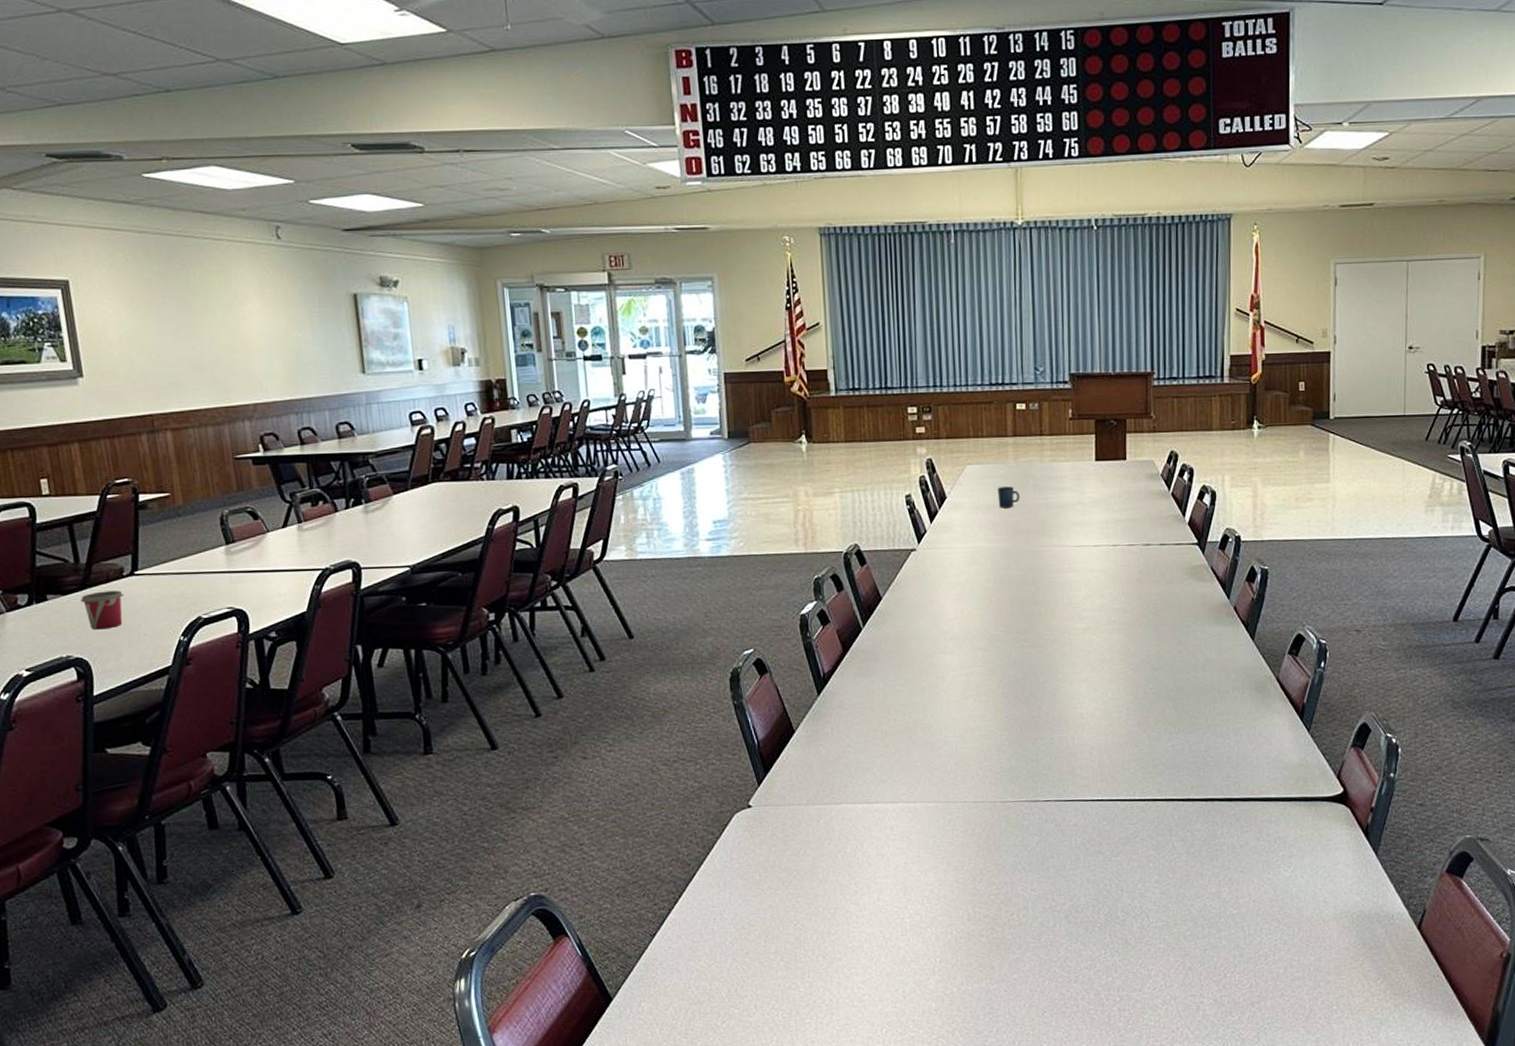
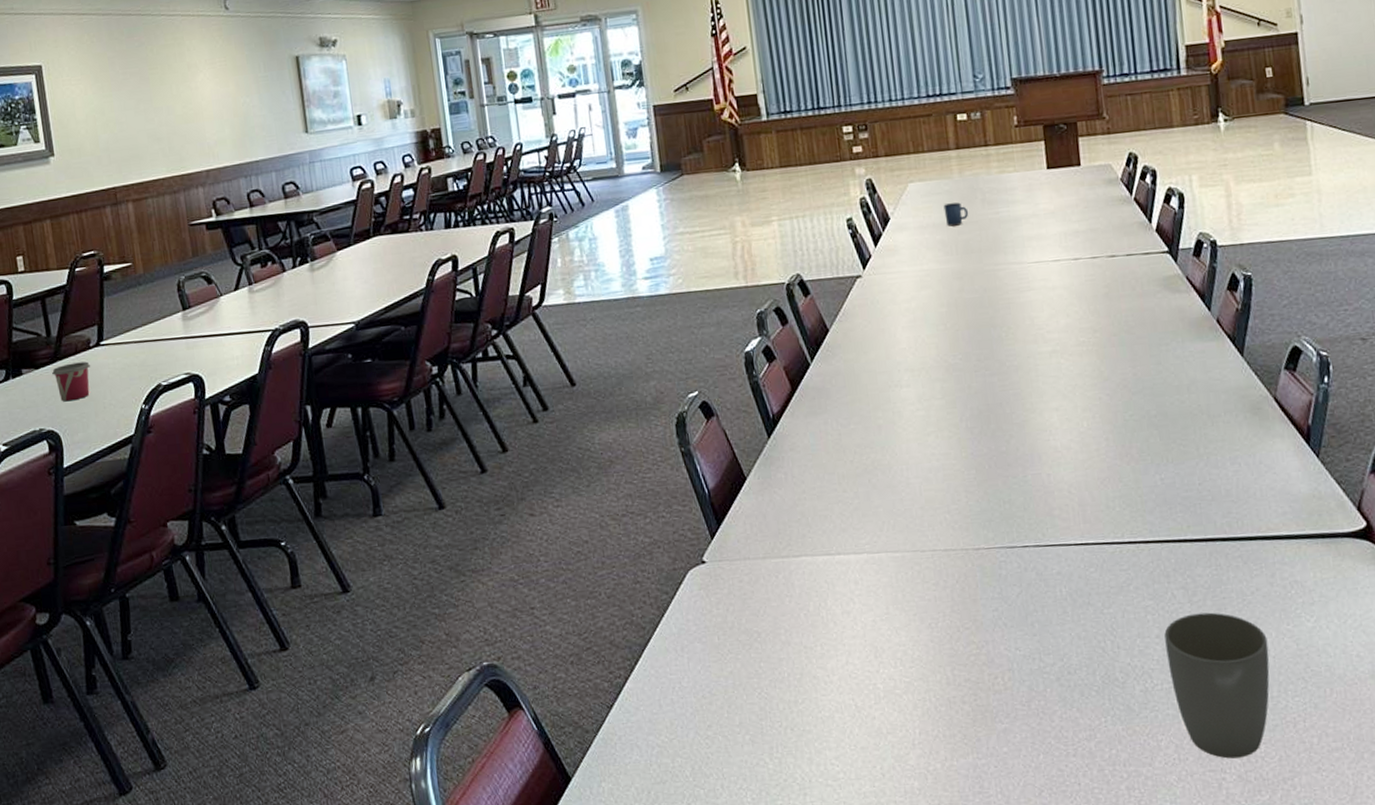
cup: none [1163,862,1250,986] -> present [1164,612,1270,759]

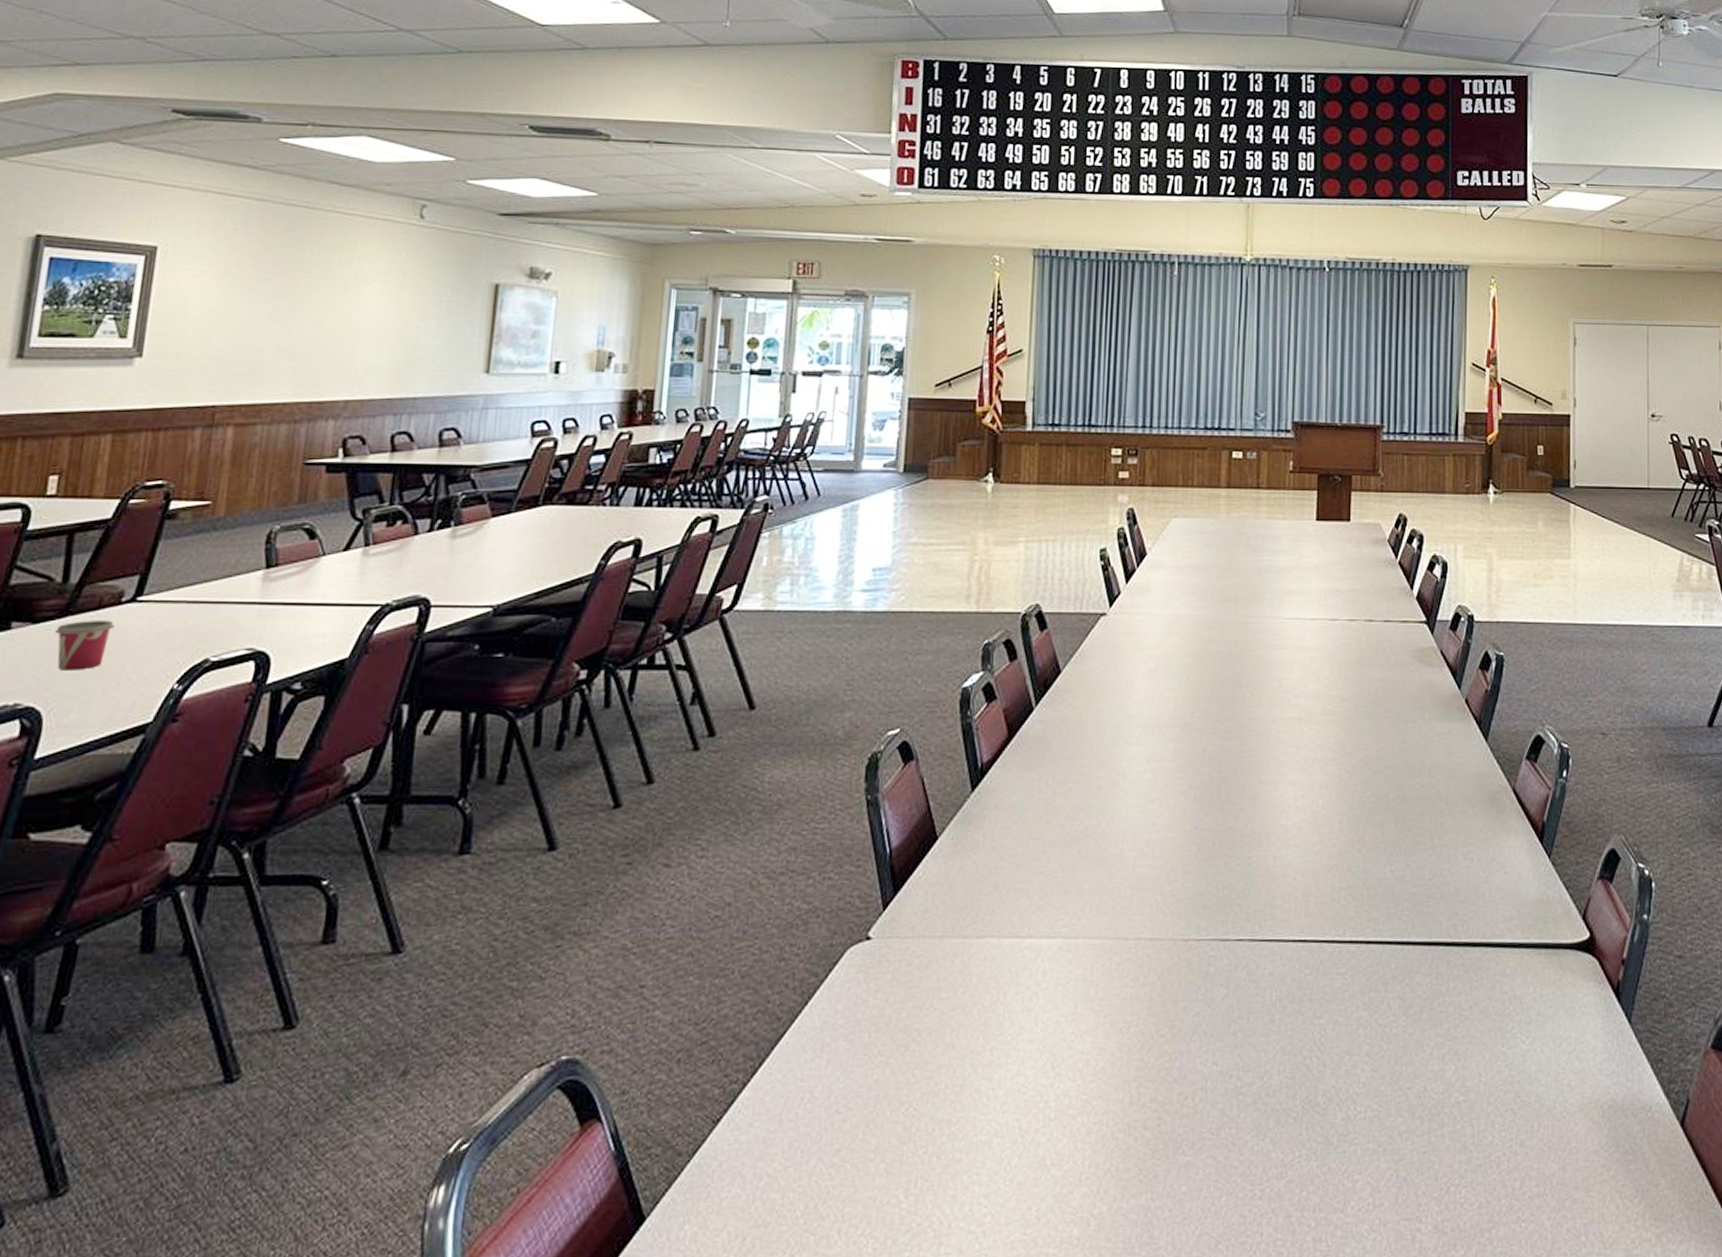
mug: present [943,202,969,227] -> none [1205,545,1231,570]
cup: present [1164,612,1270,759] -> none [1374,1028,1480,1205]

